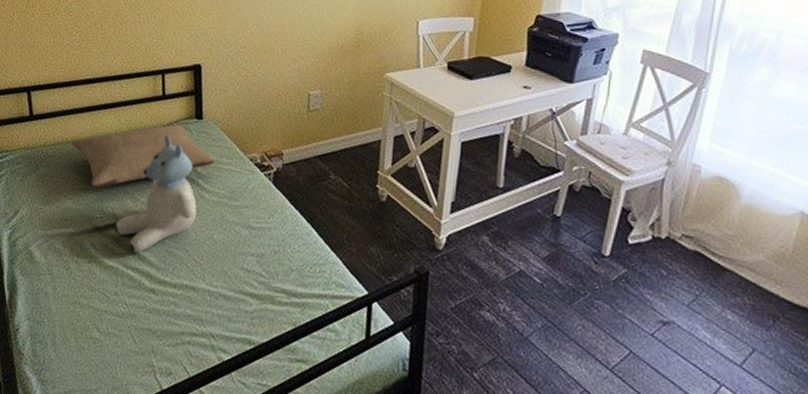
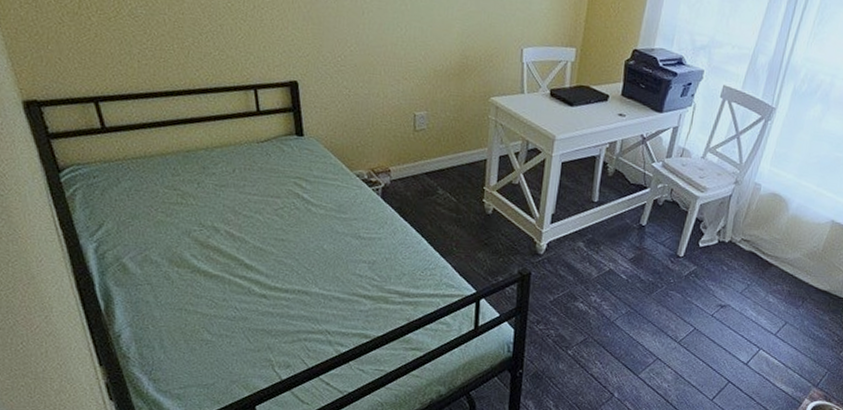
pillow: present [71,124,215,189] -> none [157,140,320,203]
stuffed bear: present [114,134,197,254] -> none [216,150,304,263]

